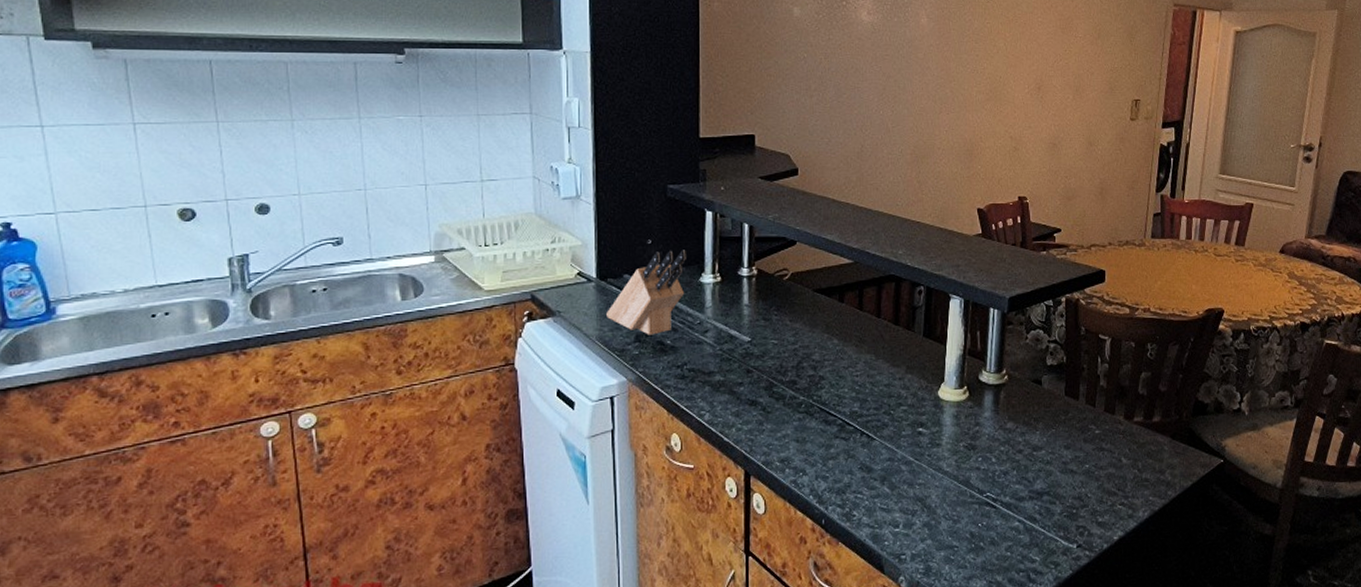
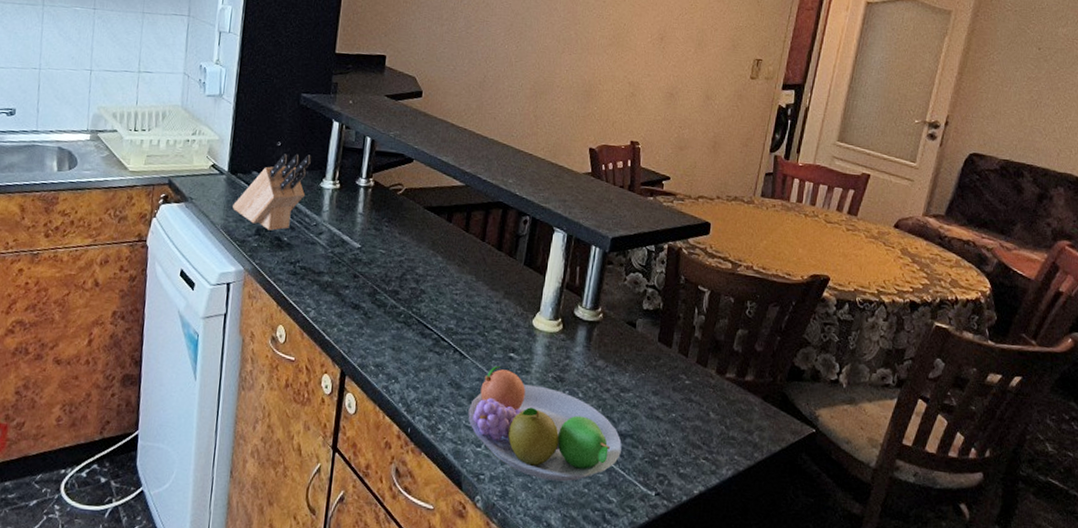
fruit bowl: none [882,442,1039,550] -> present [468,365,622,482]

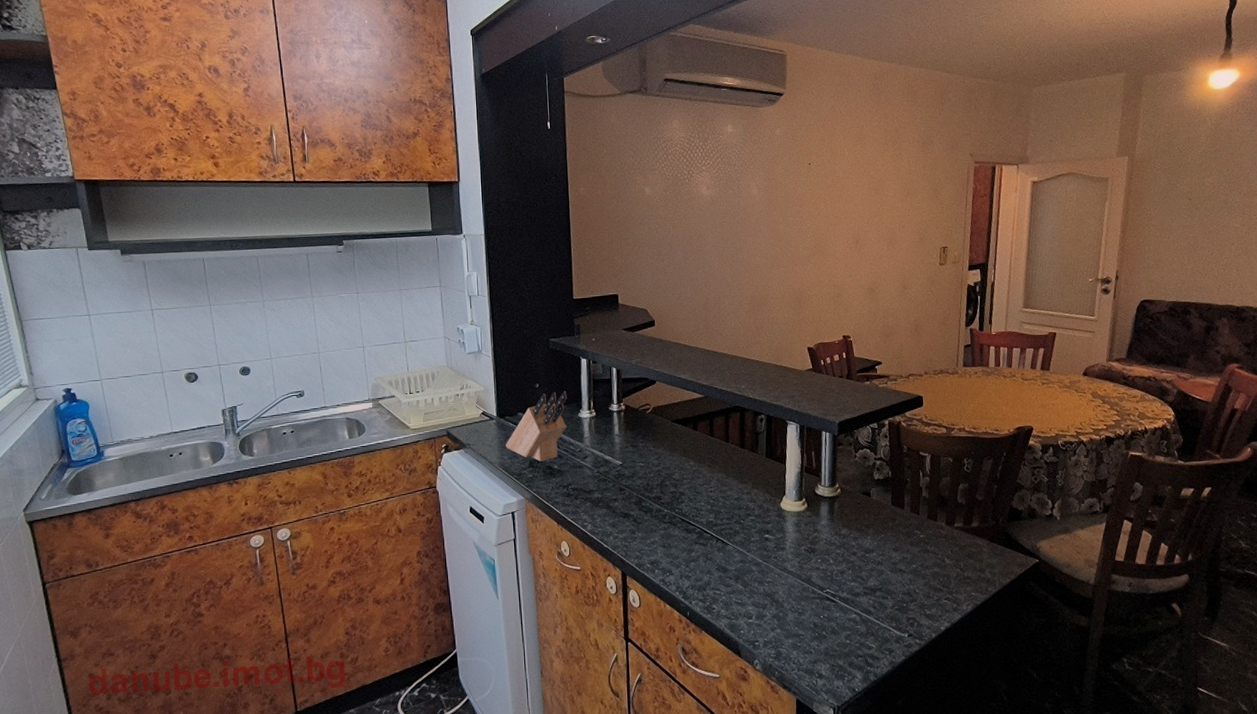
fruit bowl: present [468,365,622,482] -> none [736,546,873,638]

